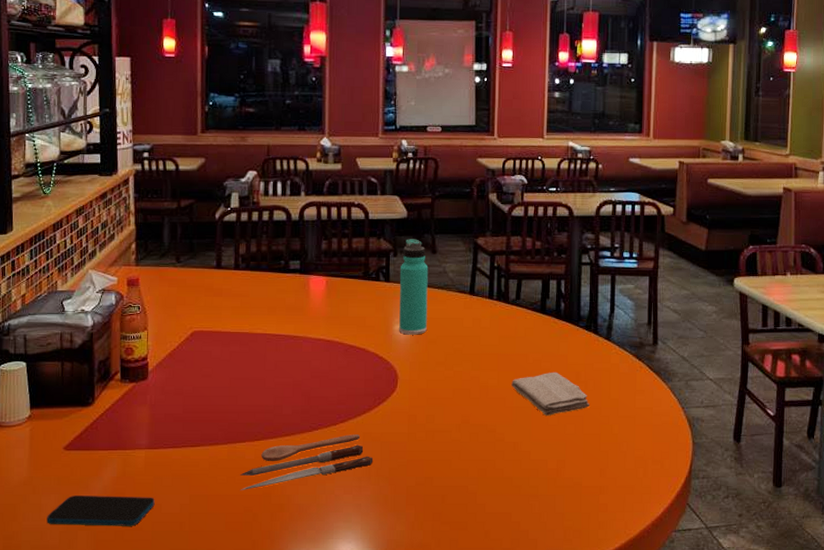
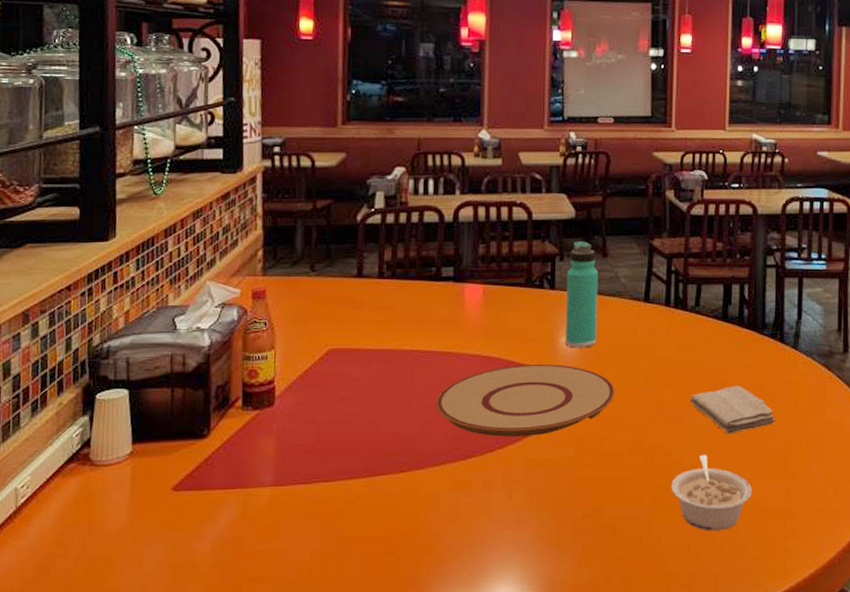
smartphone: present [47,496,155,526] -> none [149,542,280,579]
spoon: present [240,434,374,491] -> none [381,462,535,531]
plate: none [286,349,443,412] -> present [436,364,615,437]
legume: none [494,433,568,502] -> present [671,454,752,531]

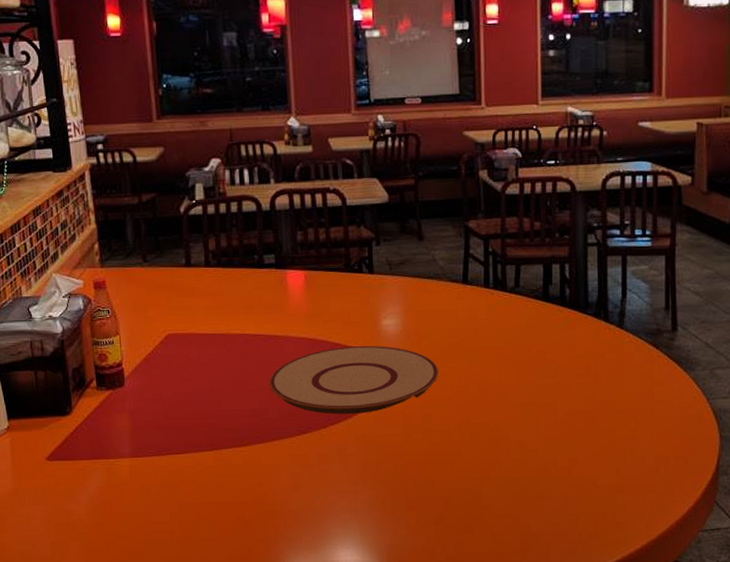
thermos bottle: present [565,241,599,348] -> none [384,225,418,330]
legume: present [671,454,752,531] -> none [499,431,581,504]
washcloth: present [690,385,775,434] -> none [514,364,602,412]

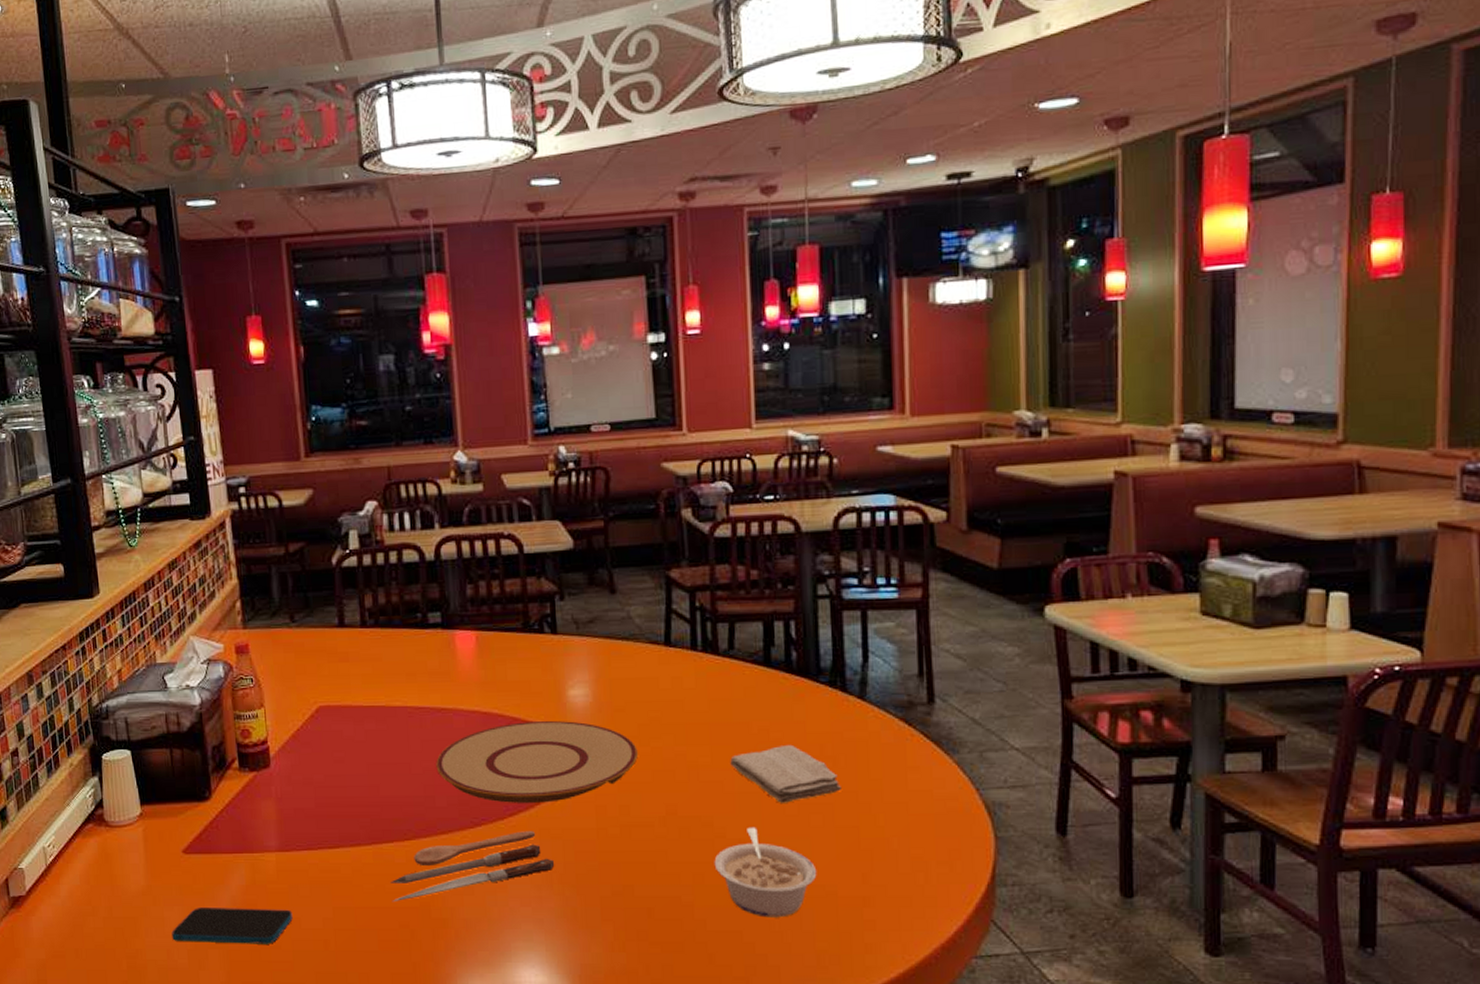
smartphone: none [36,505,144,536] -> present [172,908,293,944]
spoon: none [229,437,368,498] -> present [391,831,555,903]
legume: none [499,431,581,504] -> present [714,827,817,918]
washcloth: none [514,364,602,412] -> present [730,744,841,803]

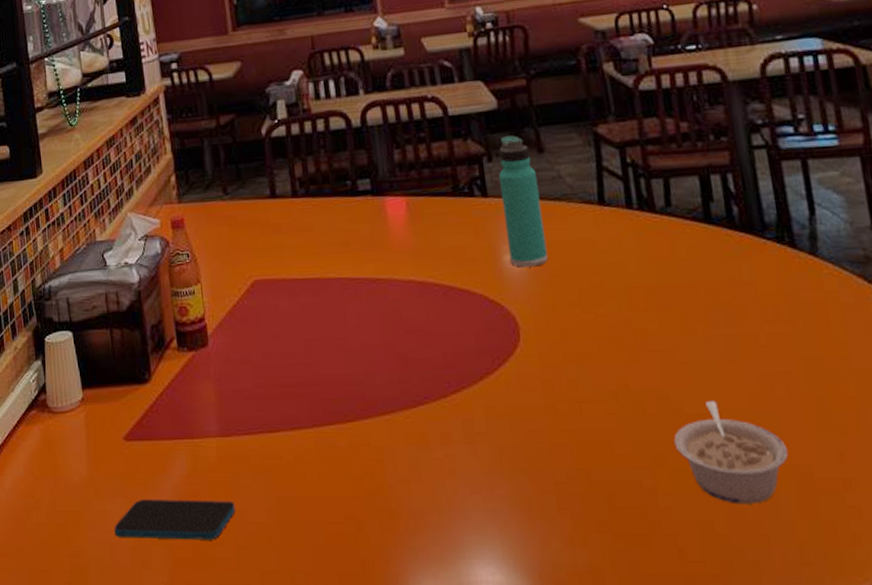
spoon: present [391,831,555,903] -> none [334,409,504,492]
plate: present [436,721,638,803] -> none [373,288,582,379]
thermos bottle: none [569,576,611,702] -> present [498,135,548,268]
washcloth: present [730,744,841,803] -> none [679,307,804,373]

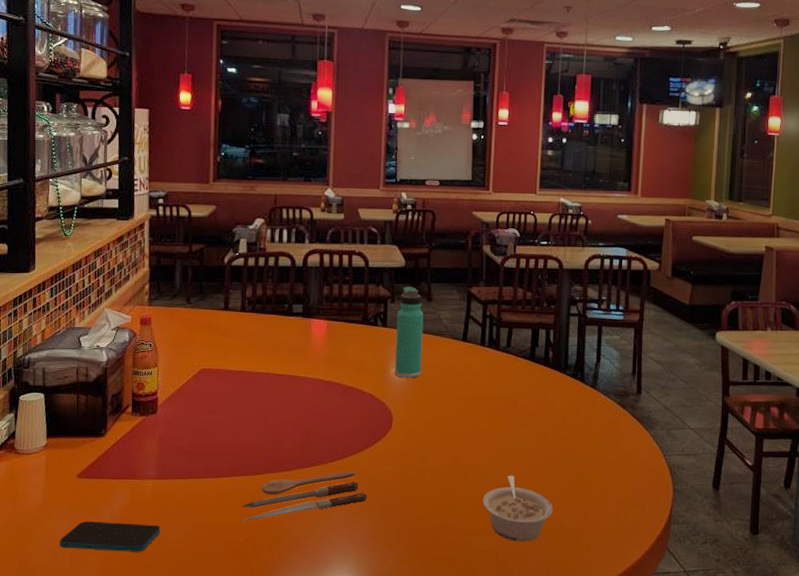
spoon: none [334,409,504,492] -> present [241,471,368,522]

